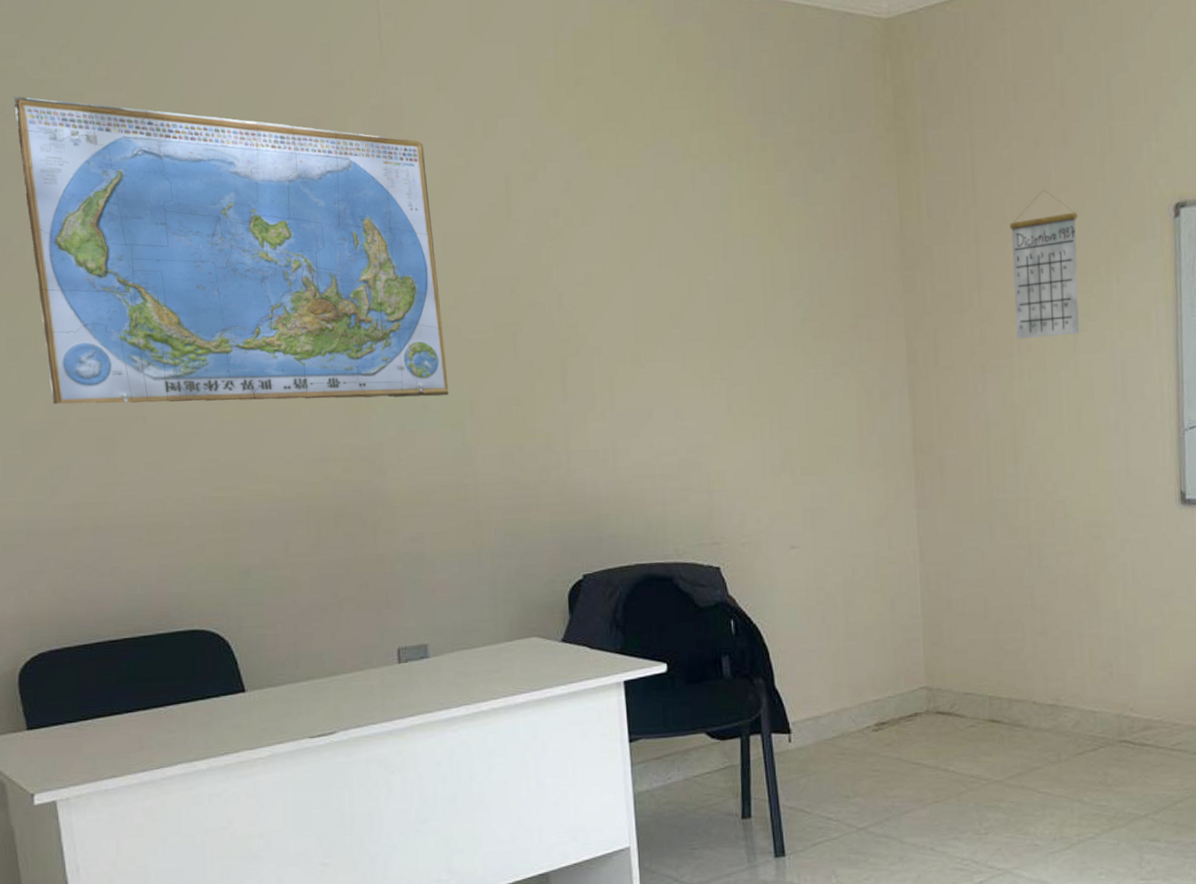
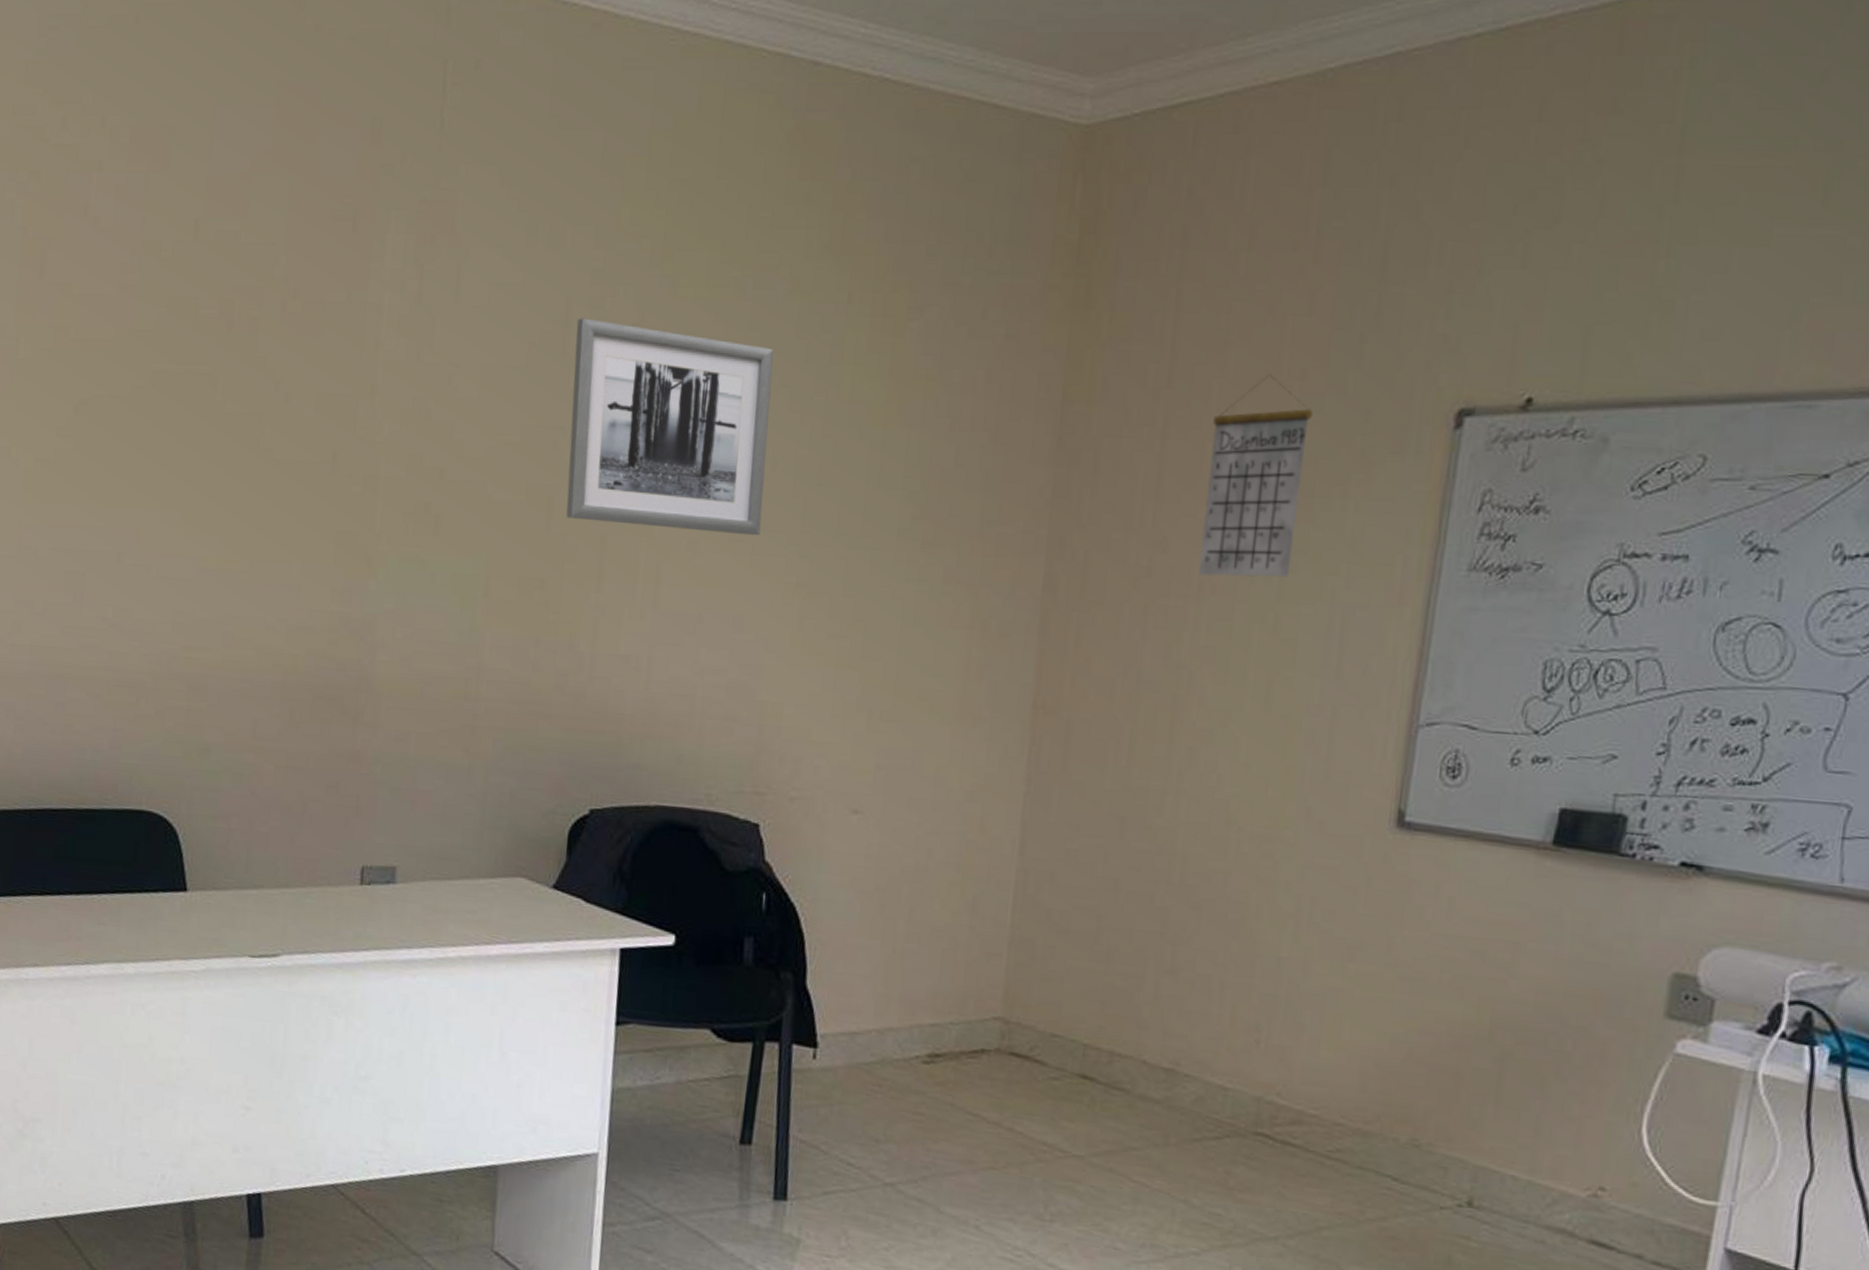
world map: present [13,96,449,405] -> none [25,161,475,567]
wall art: none [516,189,687,348] -> present [566,318,773,536]

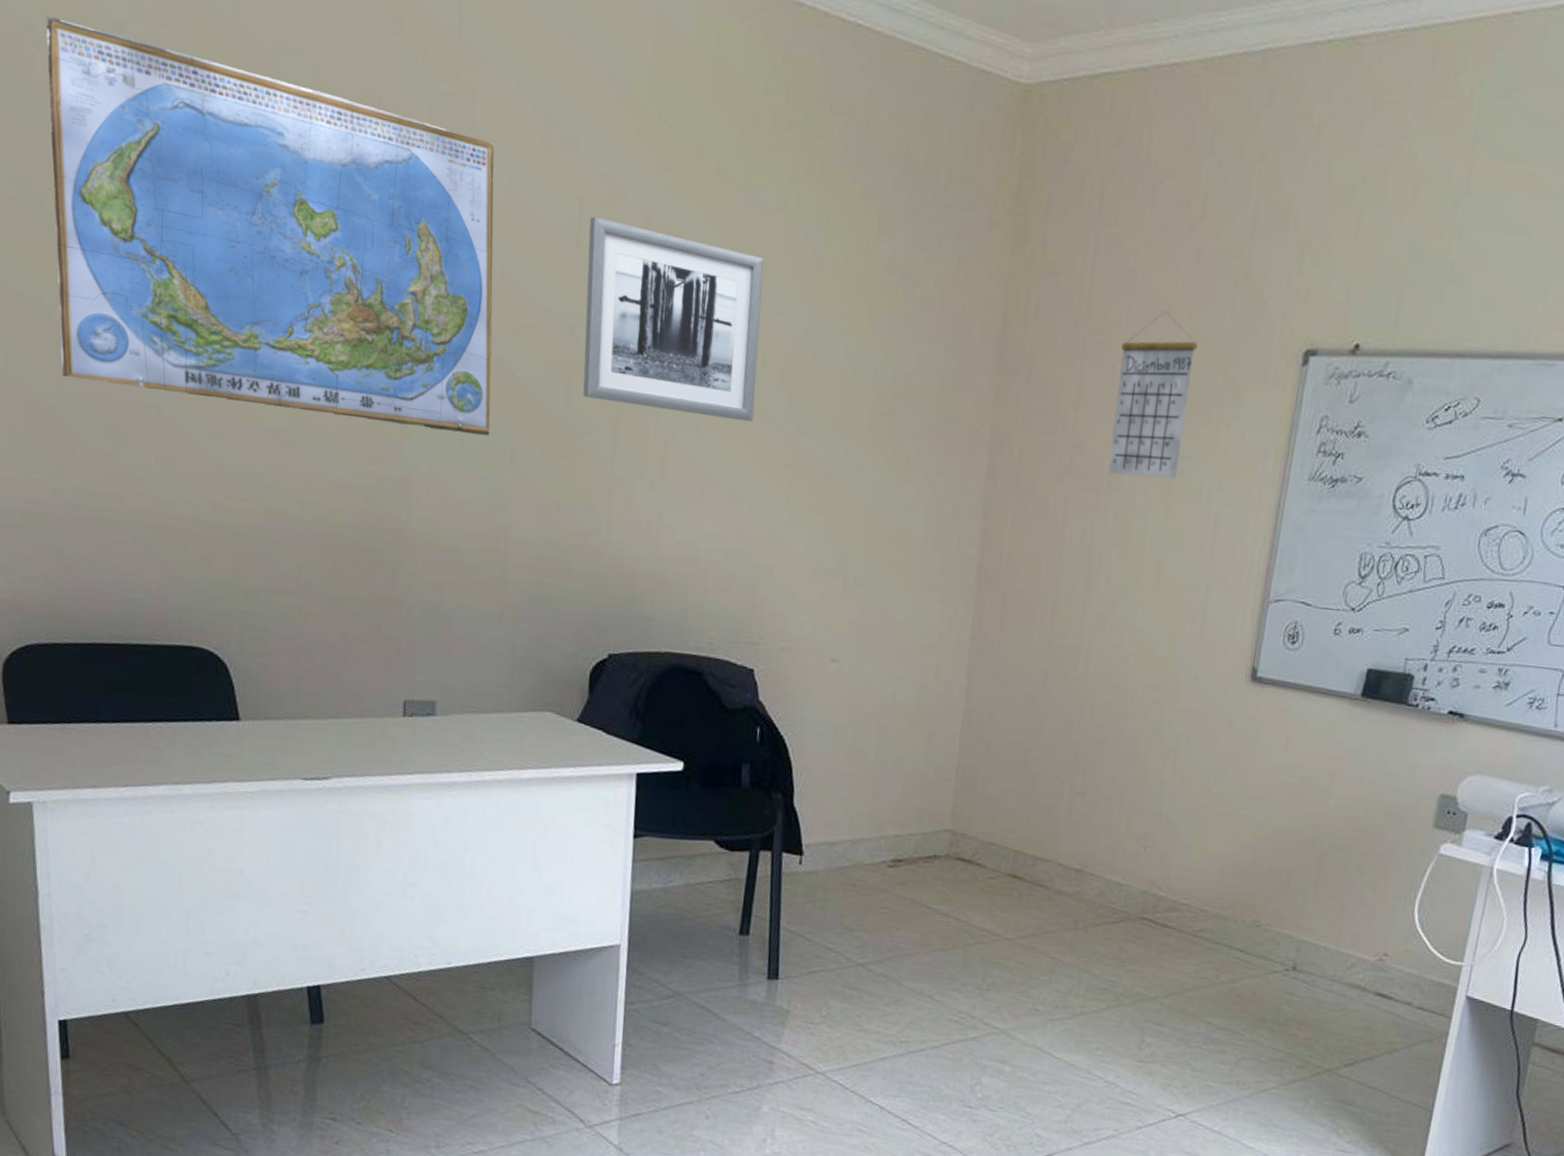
world map: none [25,161,475,567] -> present [46,15,495,436]

